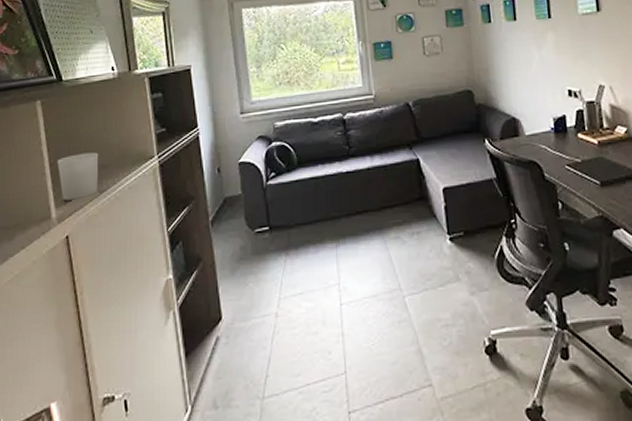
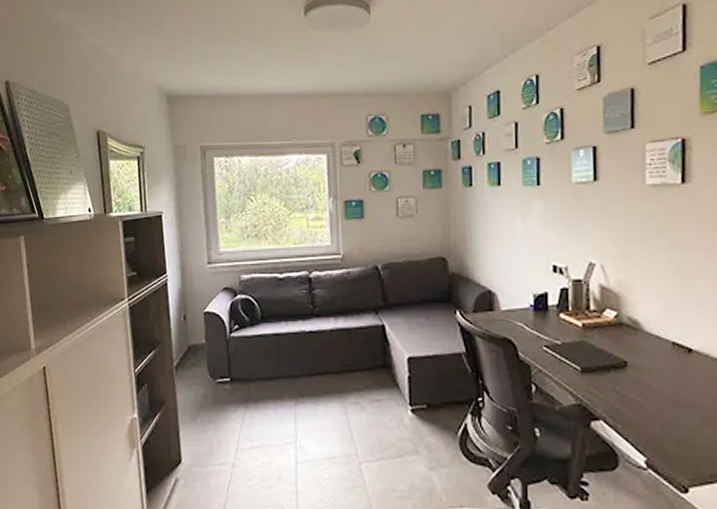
candle holder: present [57,152,99,201] -> none [37,290,75,334]

